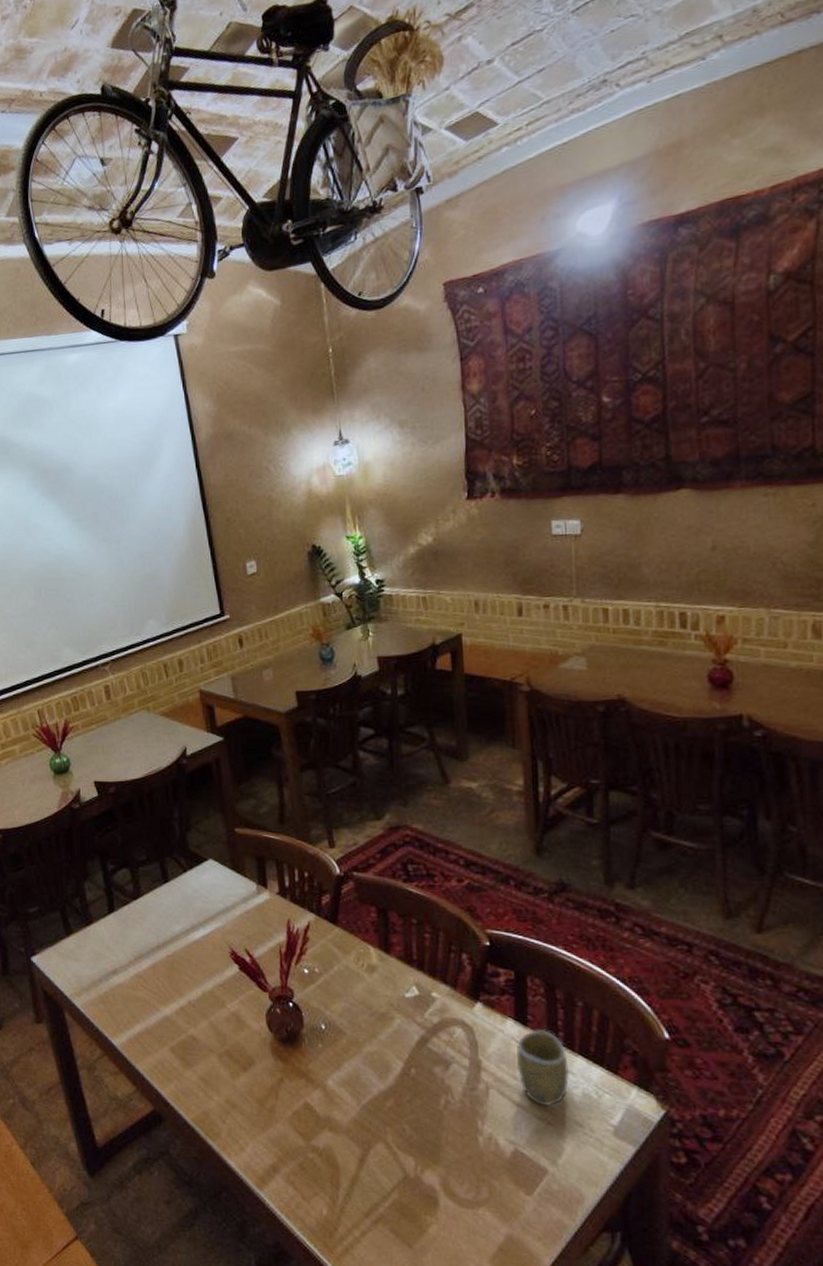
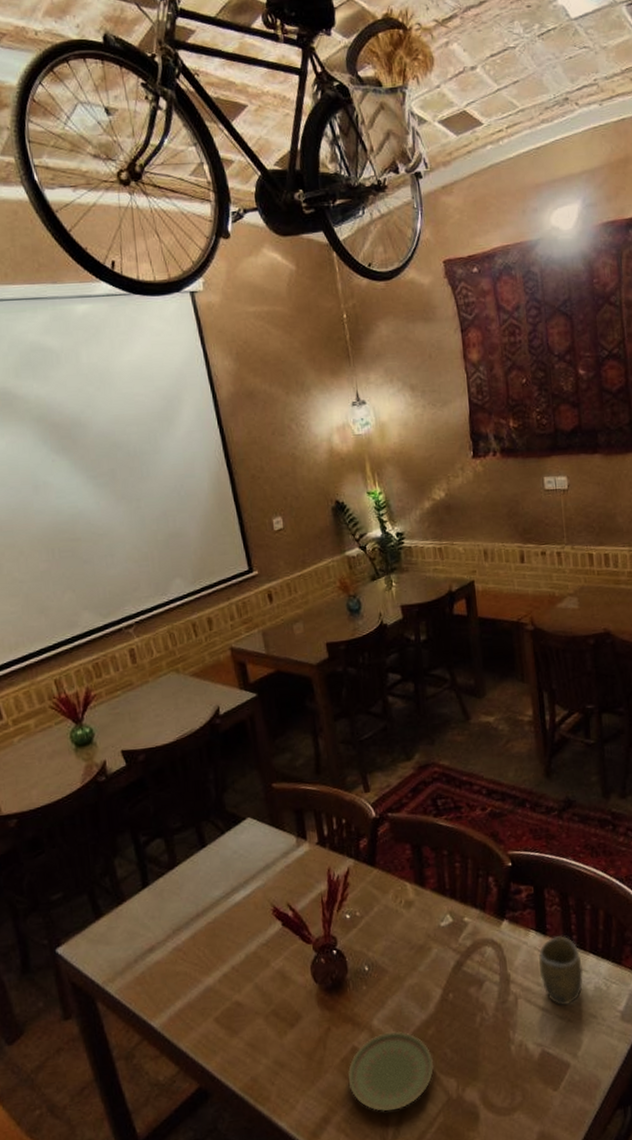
plate: none [299,1095,390,1175] -> present [347,1031,434,1112]

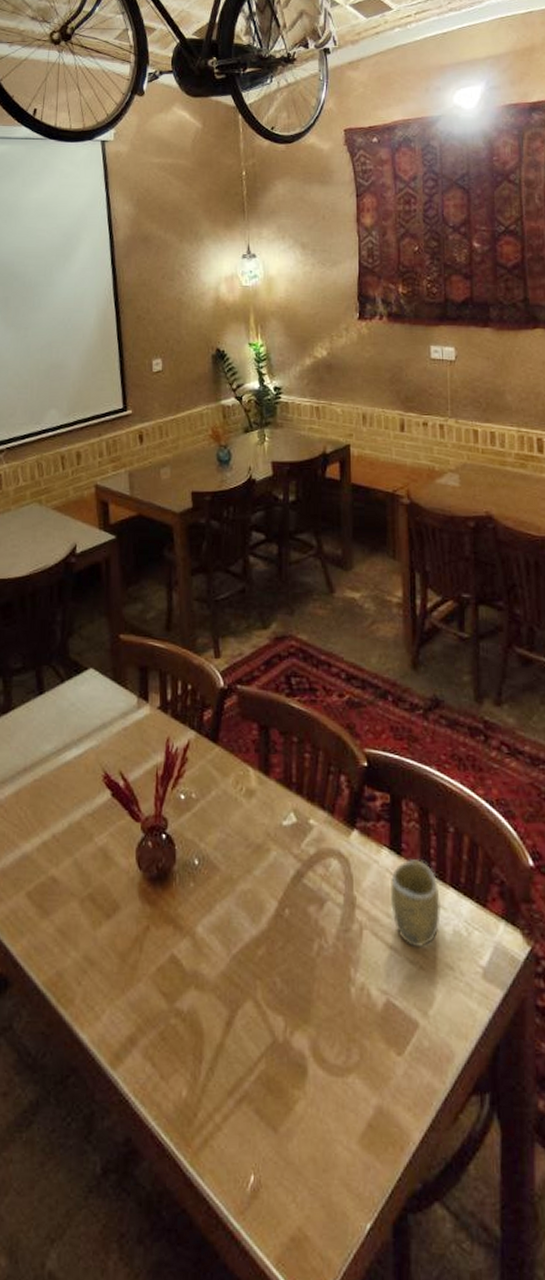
plate: present [347,1031,434,1112] -> none [162,944,260,1044]

